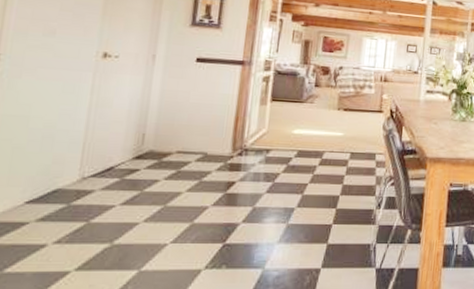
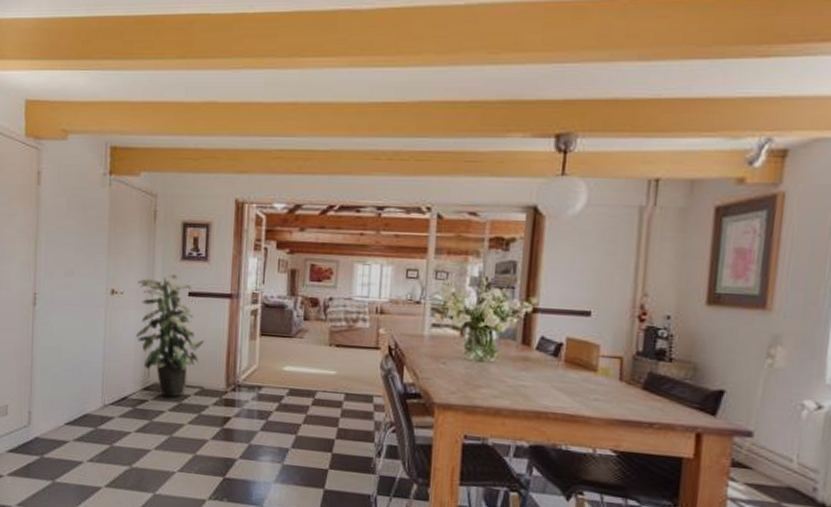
indoor plant: none [130,39,212,166] -> present [135,273,205,398]

